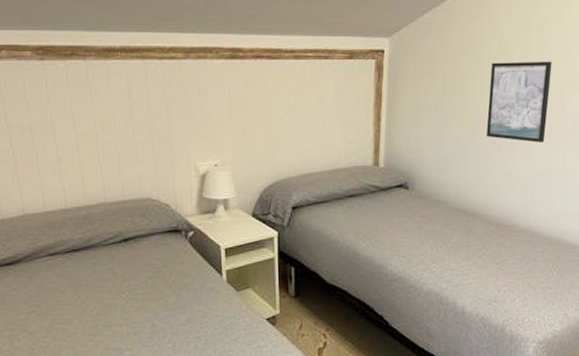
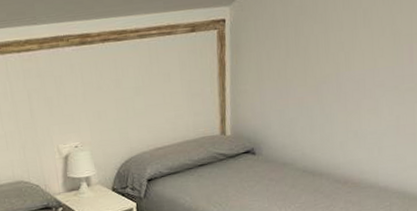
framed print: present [487,61,552,143] -> none [331,10,400,98]

